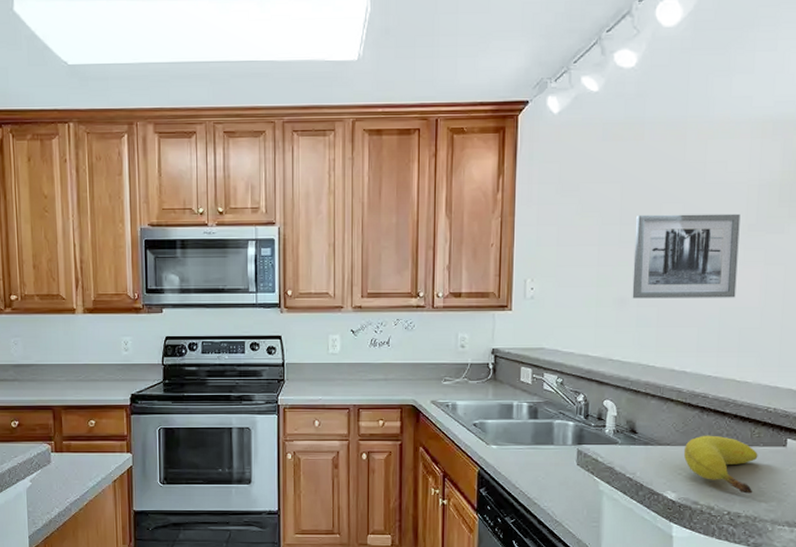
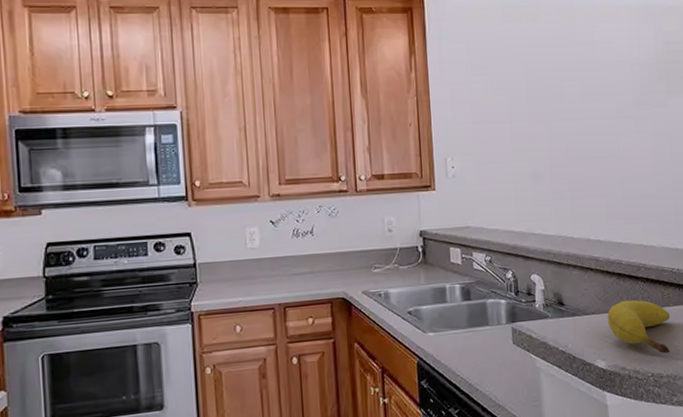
wall art: present [632,213,741,299] -> none [540,90,634,173]

